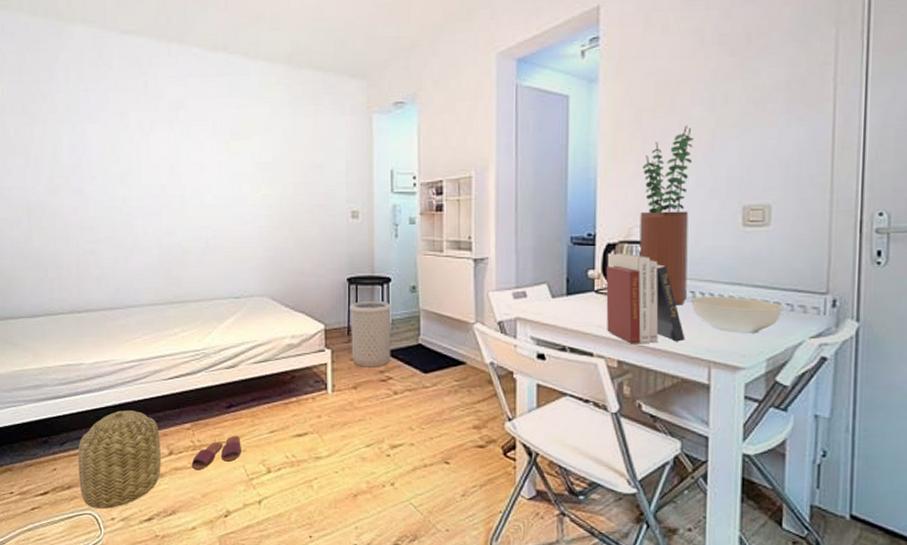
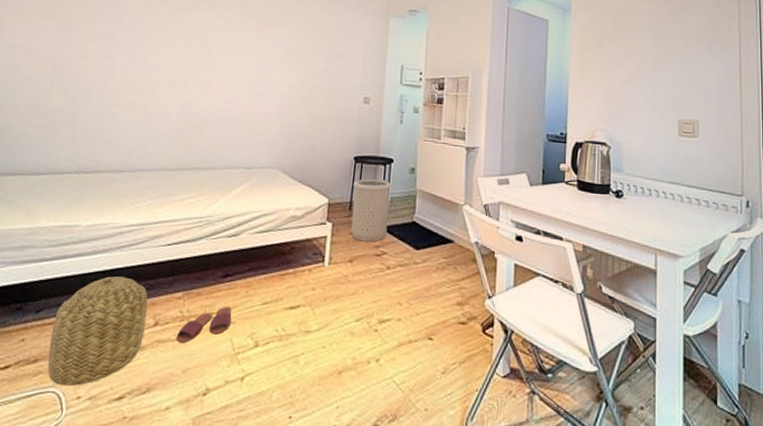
books: present [606,253,686,344] -> none [574,150,637,231]
vase: present [639,125,693,305] -> none [601,52,641,199]
bowl: present [691,296,783,333] -> none [641,191,711,226]

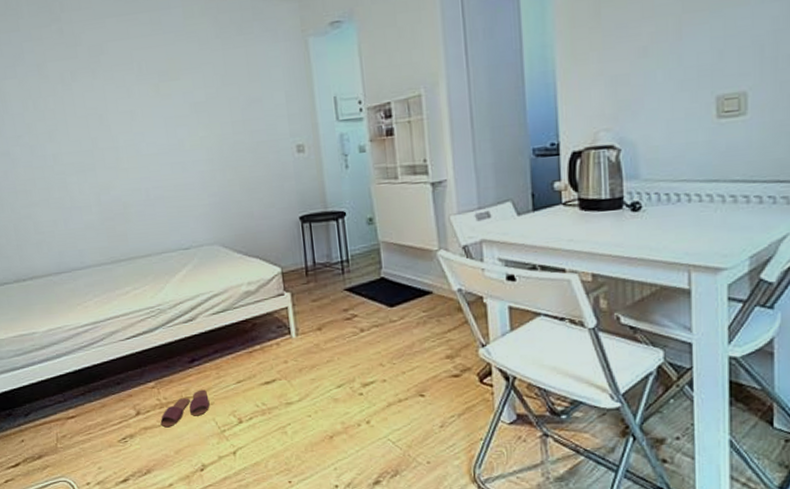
basket: present [47,276,148,387] -> none [43,374,131,476]
laundry basket: present [351,178,391,242] -> none [305,236,354,307]

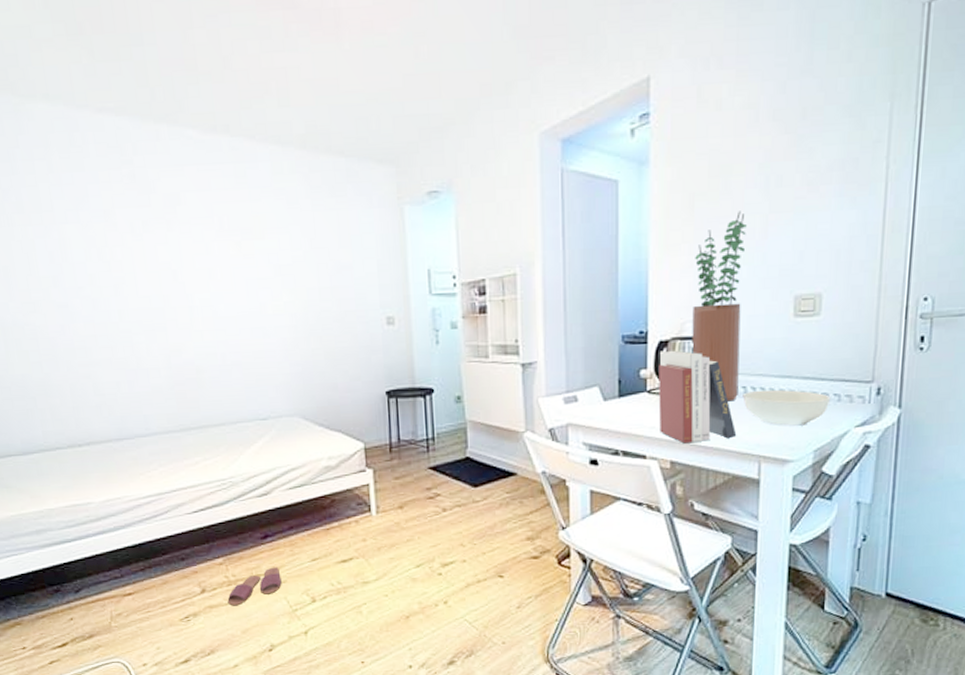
books: none [573,160,662,255] -> present [658,350,737,444]
vase: none [605,14,661,210] -> present [692,211,747,402]
bowl: none [666,194,765,233] -> present [742,389,831,426]

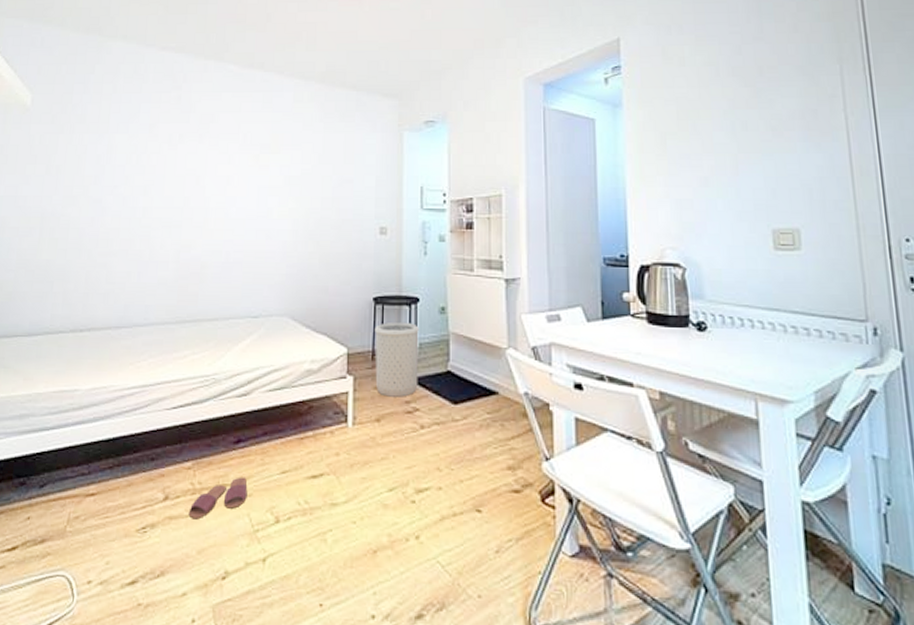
laundry basket: none [390,413,438,485] -> present [375,321,419,397]
books: present [658,350,737,444] -> none [641,275,728,374]
vase: present [692,211,747,402] -> none [670,150,725,332]
bowl: present [742,389,831,426] -> none [730,321,825,363]

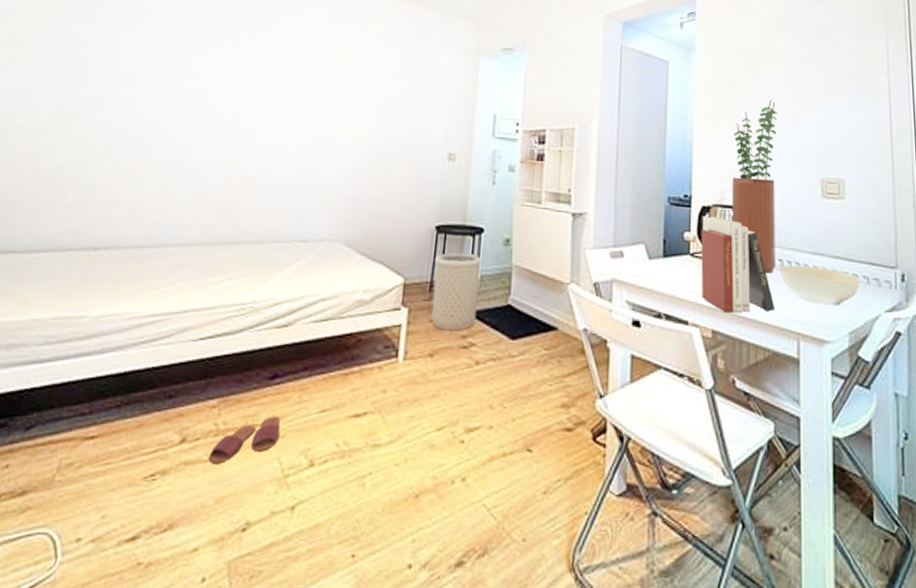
books: none [641,275,728,374] -> present [701,215,776,313]
vase: none [670,150,725,332] -> present [732,99,777,273]
bowl: none [730,321,825,363] -> present [779,264,861,305]

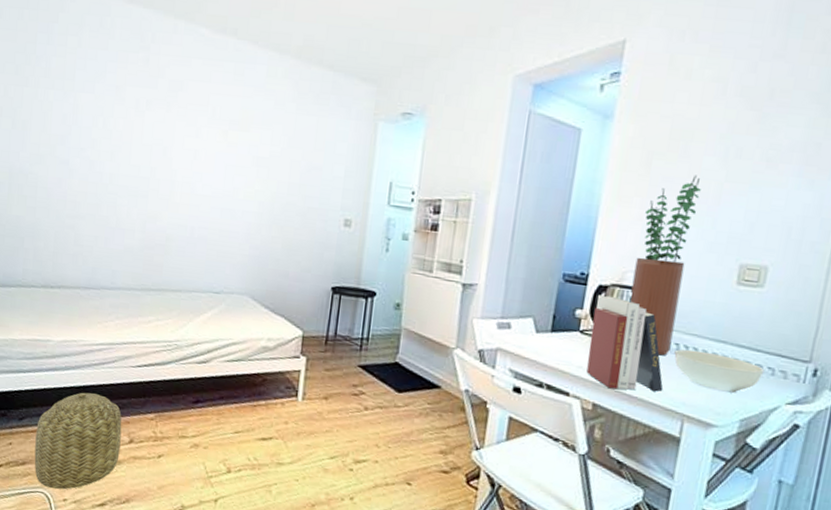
basket: none [38,381,173,526] -> present [34,392,122,490]
slippers: present [208,416,281,465] -> none [151,431,204,462]
laundry basket: present [431,252,481,331] -> none [326,311,373,381]

